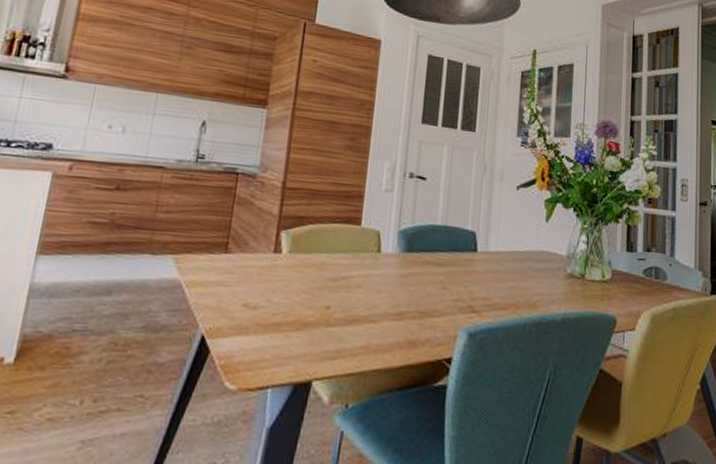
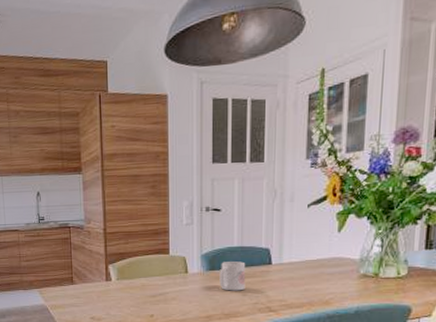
mug: none [417,243,449,282] -> present [219,261,246,291]

